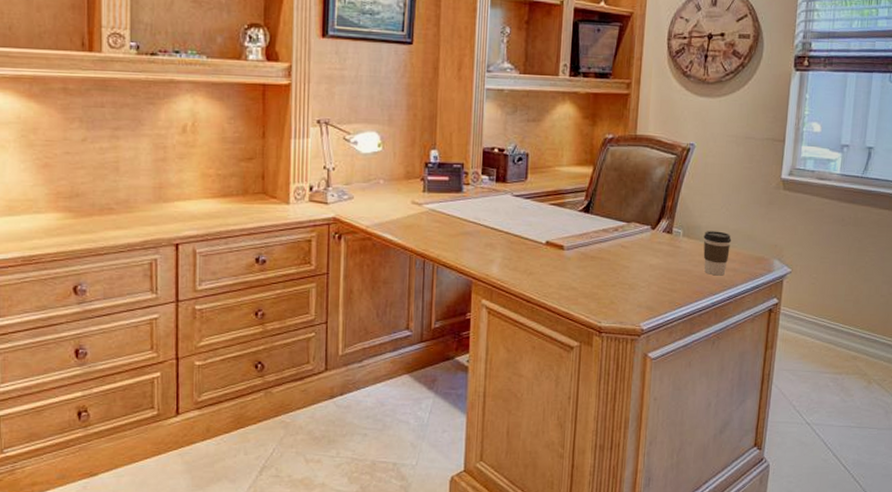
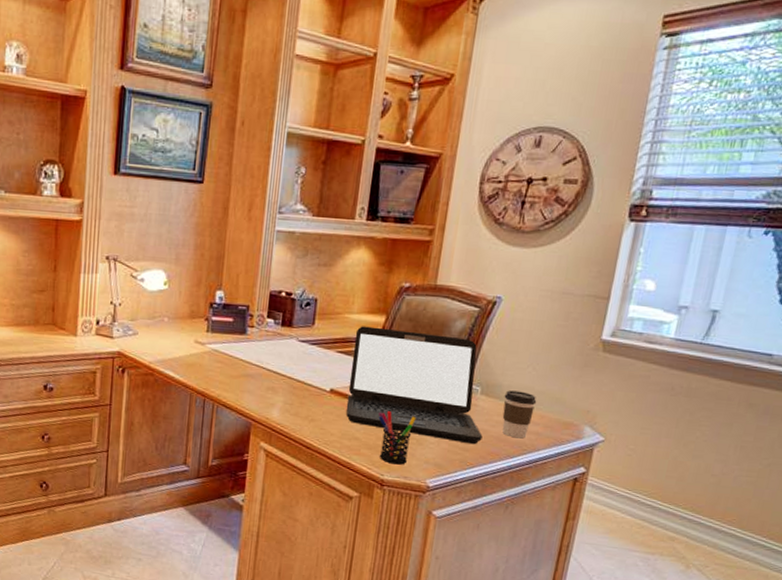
laptop: none [562,178,687,285] -> present [346,326,483,445]
pen holder: none [592,259,627,311] -> present [378,411,417,465]

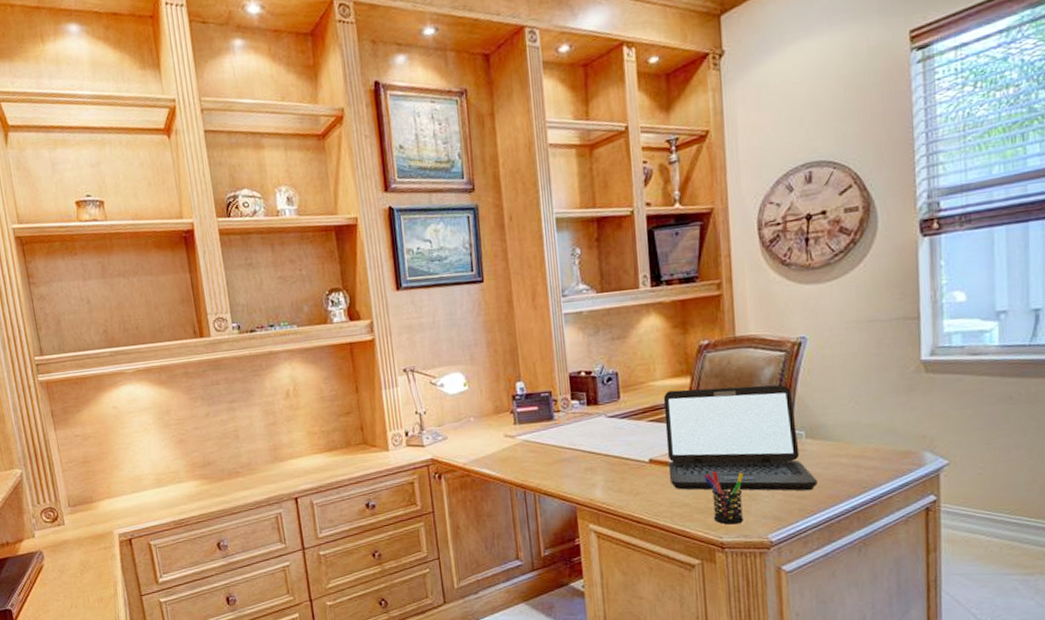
coffee cup: present [501,390,537,439] -> none [831,427,867,477]

